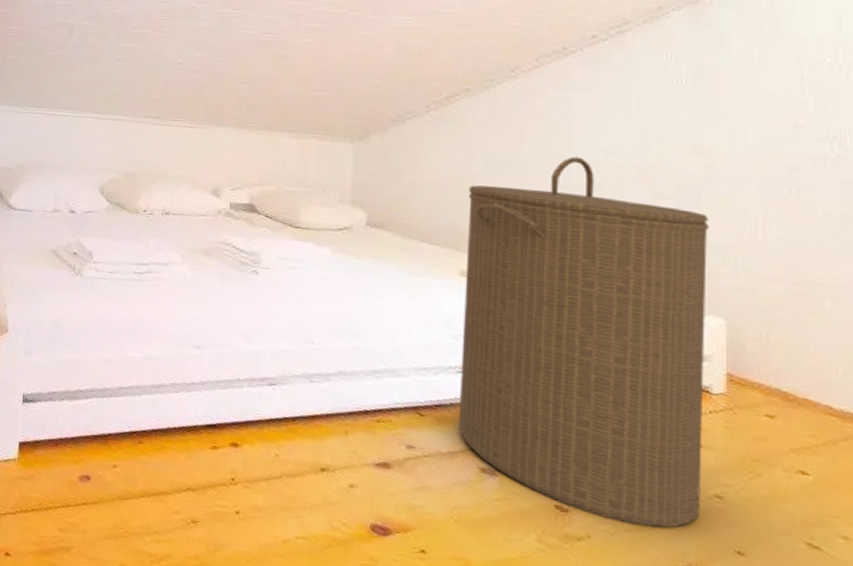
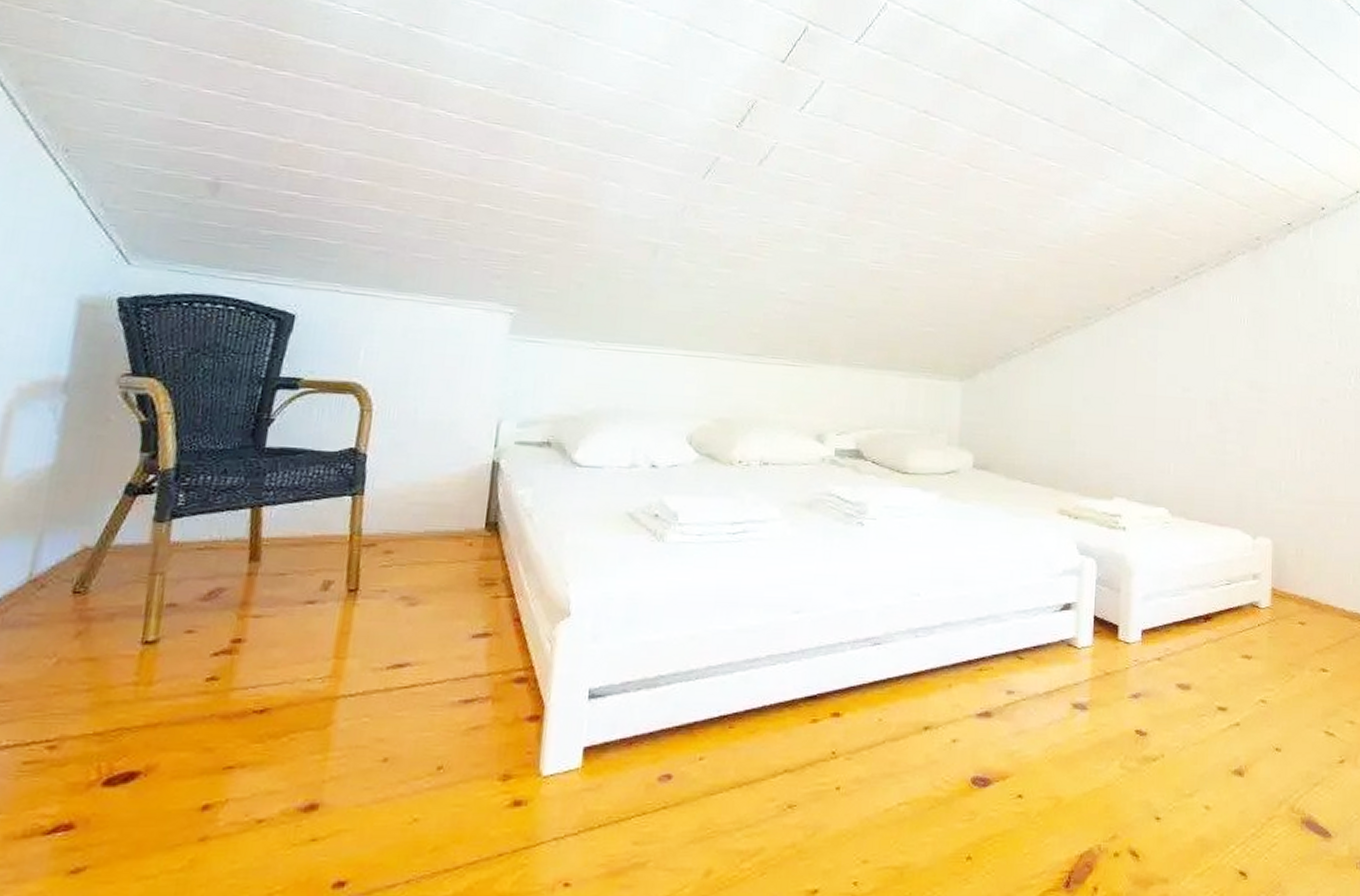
laundry hamper: present [458,156,710,528] -> none [1053,392,1262,737]

